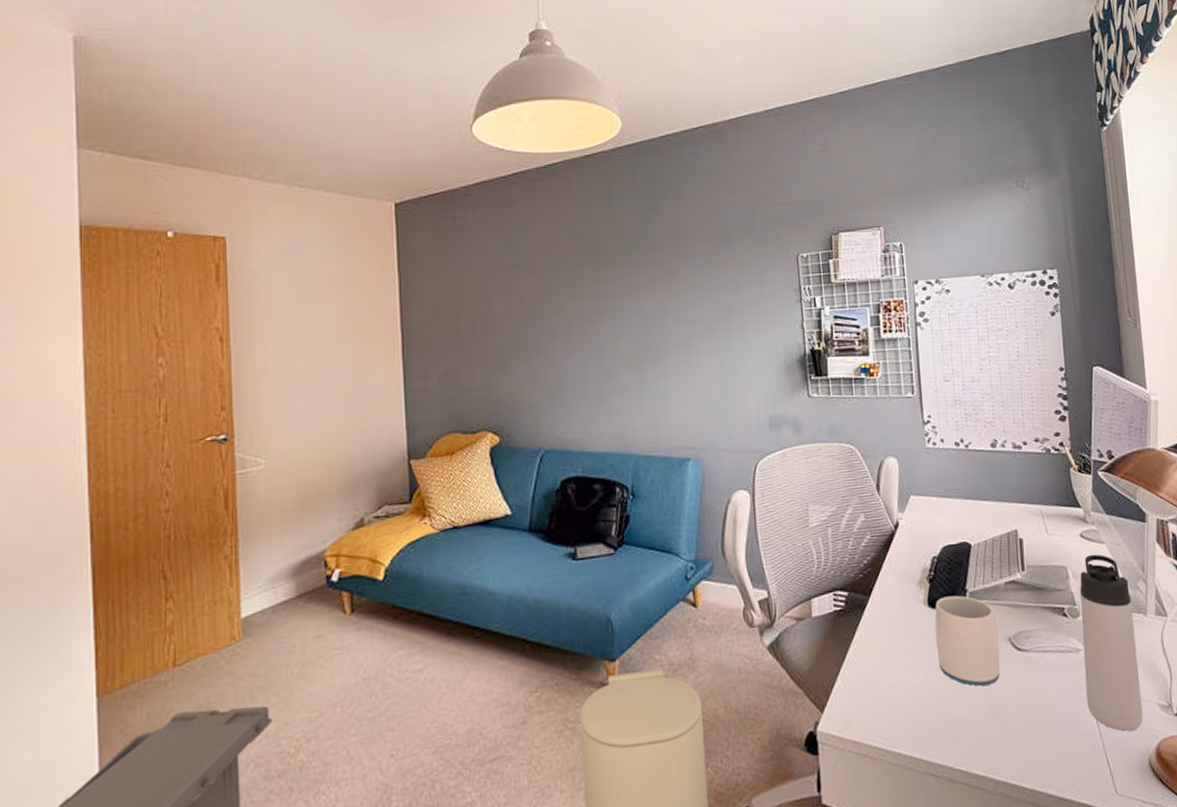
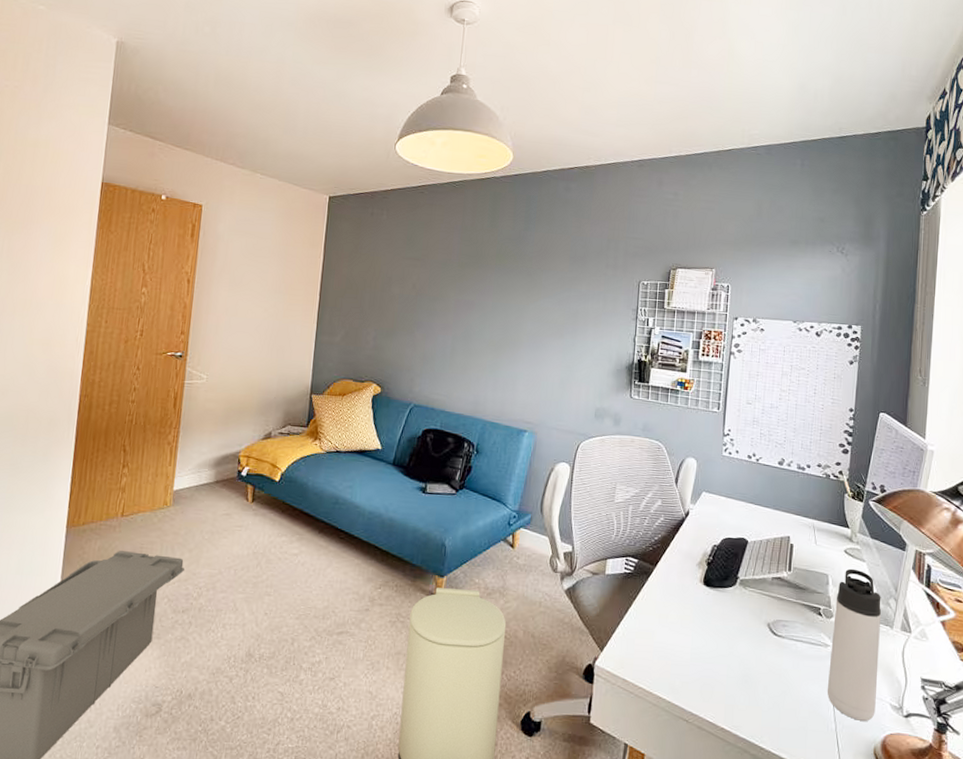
mug: present [934,595,1000,686] -> none [704,579,760,658]

